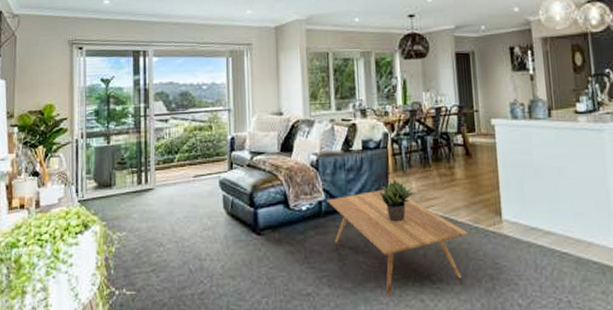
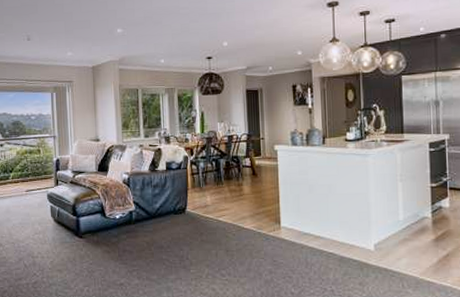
coffee table: present [327,189,469,296] -> none [136,202,253,286]
potted plant: present [379,179,414,222] -> none [180,194,209,228]

